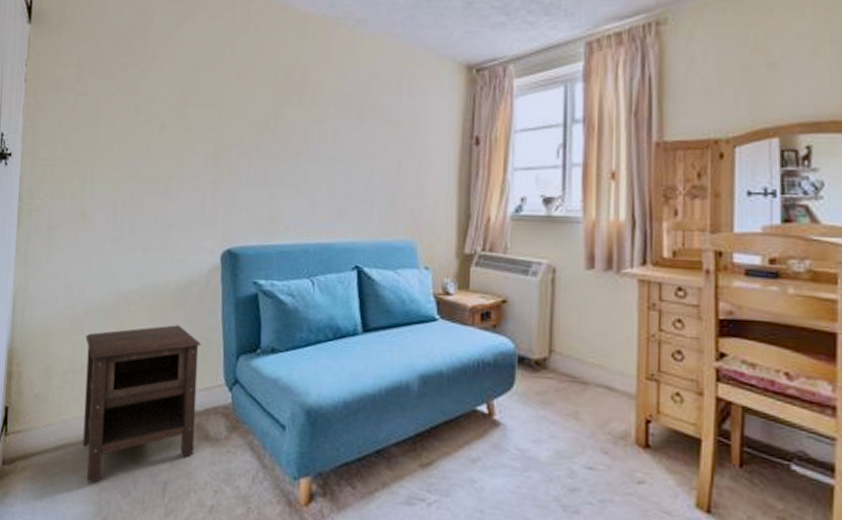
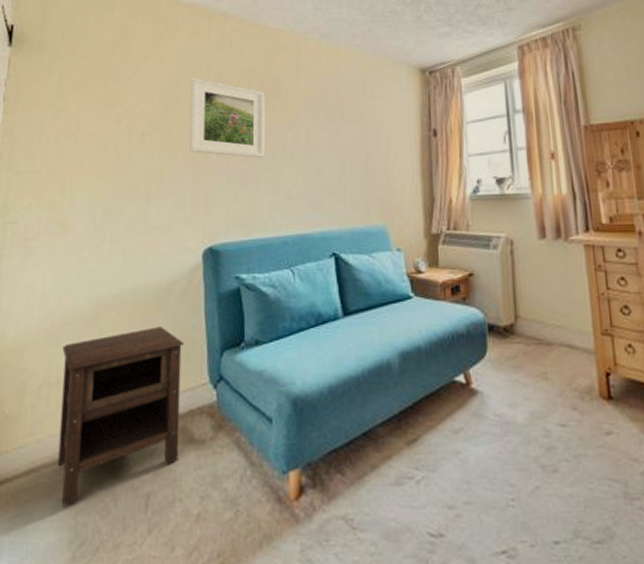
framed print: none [210,65,291,158] -> present [189,78,265,158]

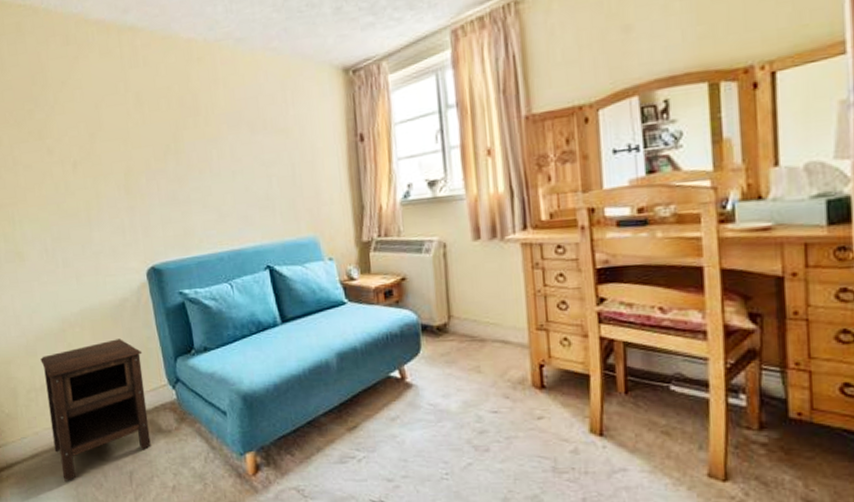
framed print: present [189,78,265,158] -> none [111,100,192,178]

